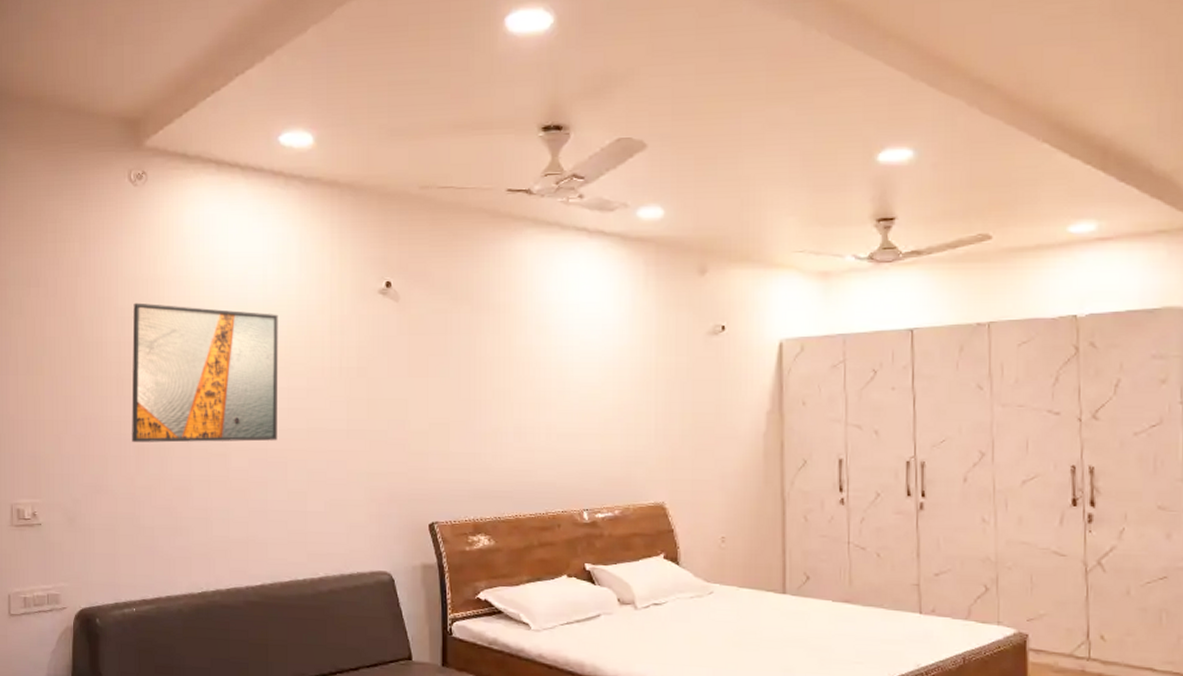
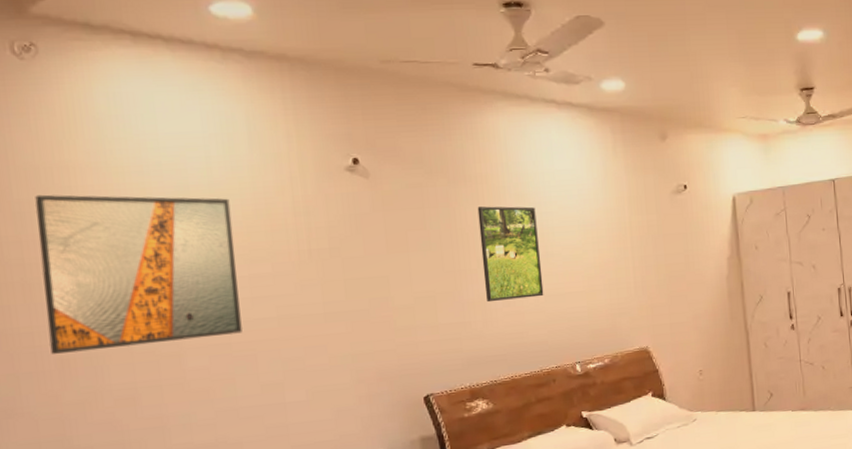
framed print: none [497,336,557,436] -> present [477,206,544,303]

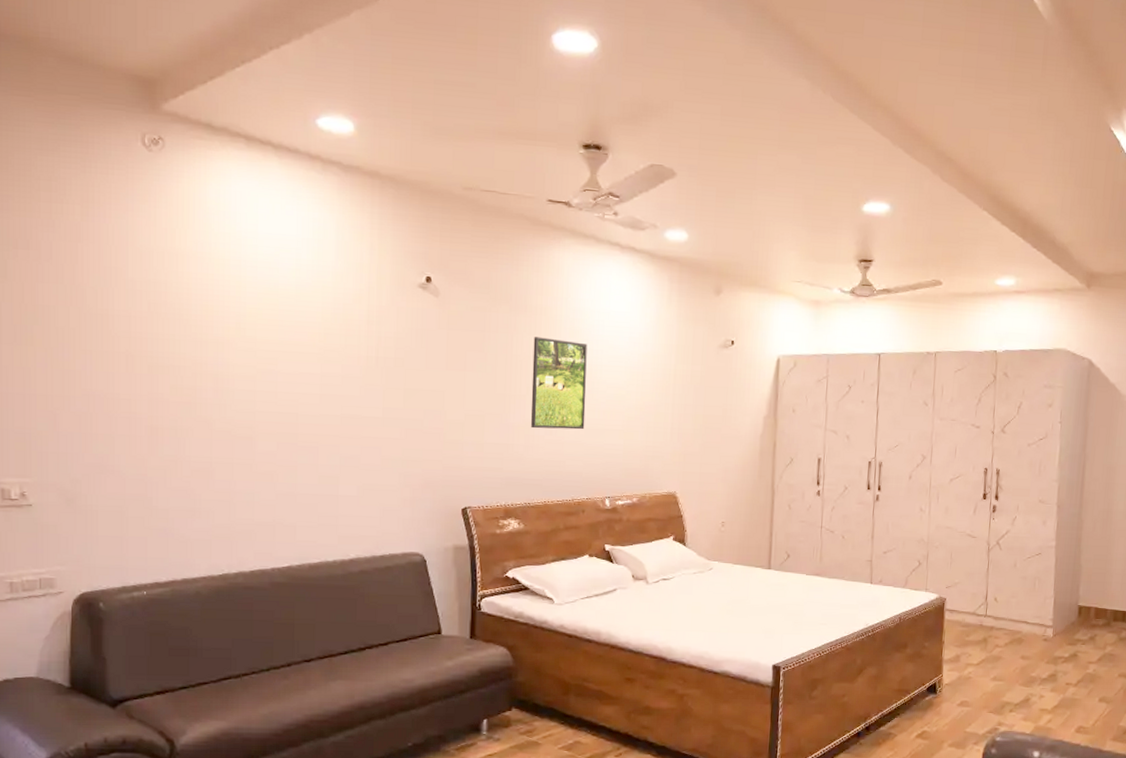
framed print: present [35,194,243,354] -> none [143,276,312,426]

